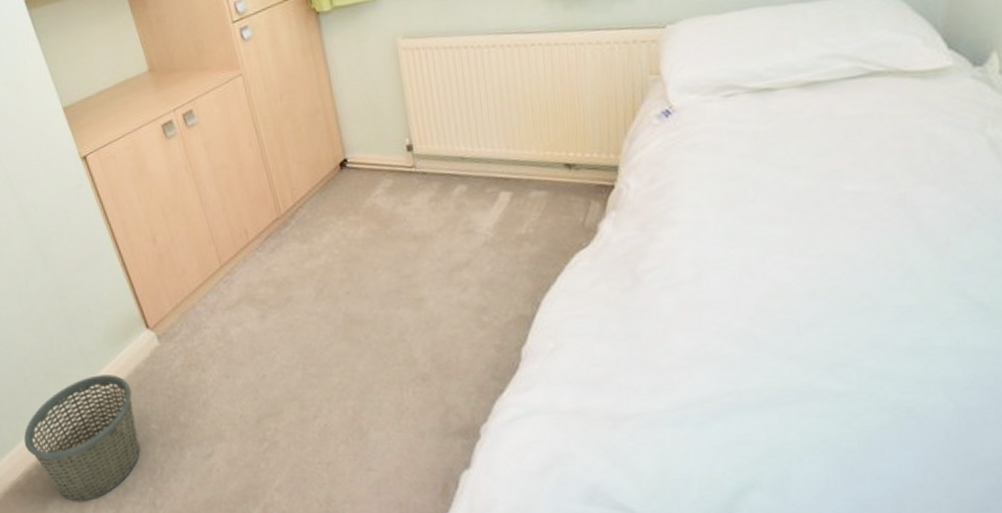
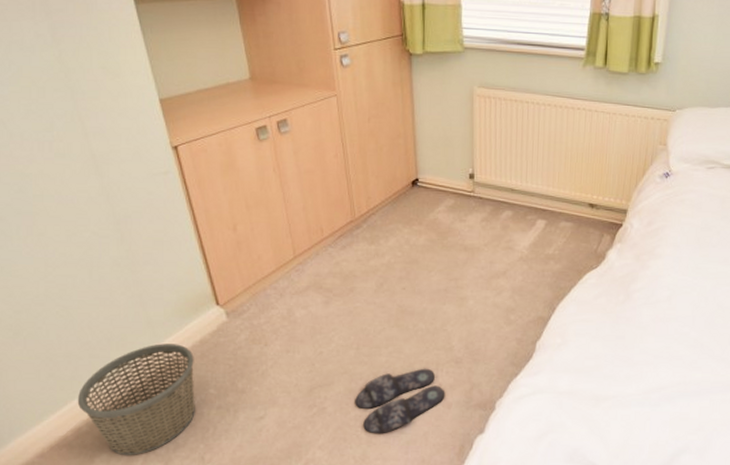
slippers: none [309,388,416,472] -> present [355,368,445,434]

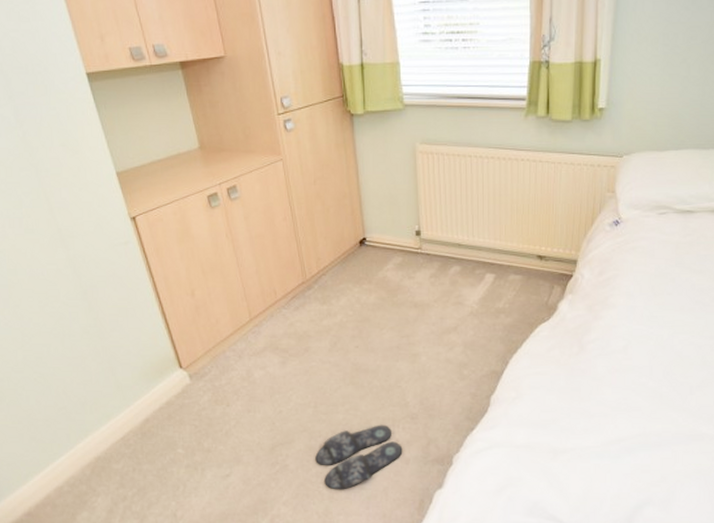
basket: present [77,343,195,455] -> none [57,406,166,513]

